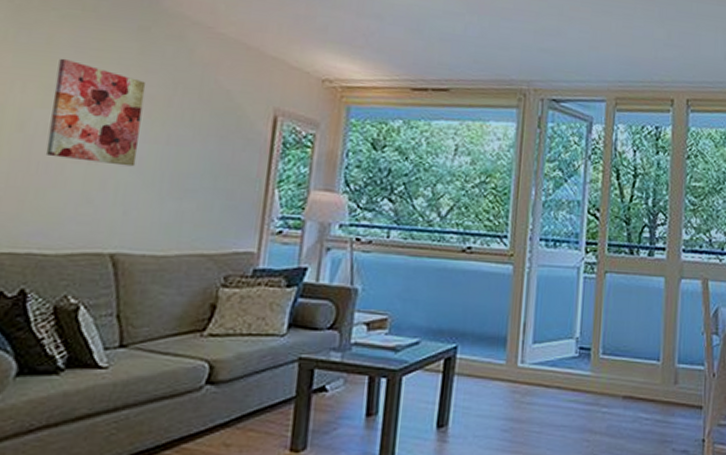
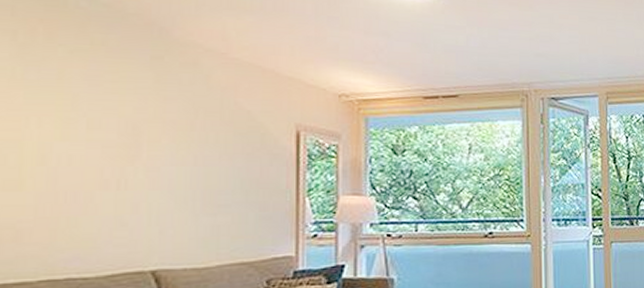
wall art: present [45,58,146,167] -> none [72,92,166,189]

